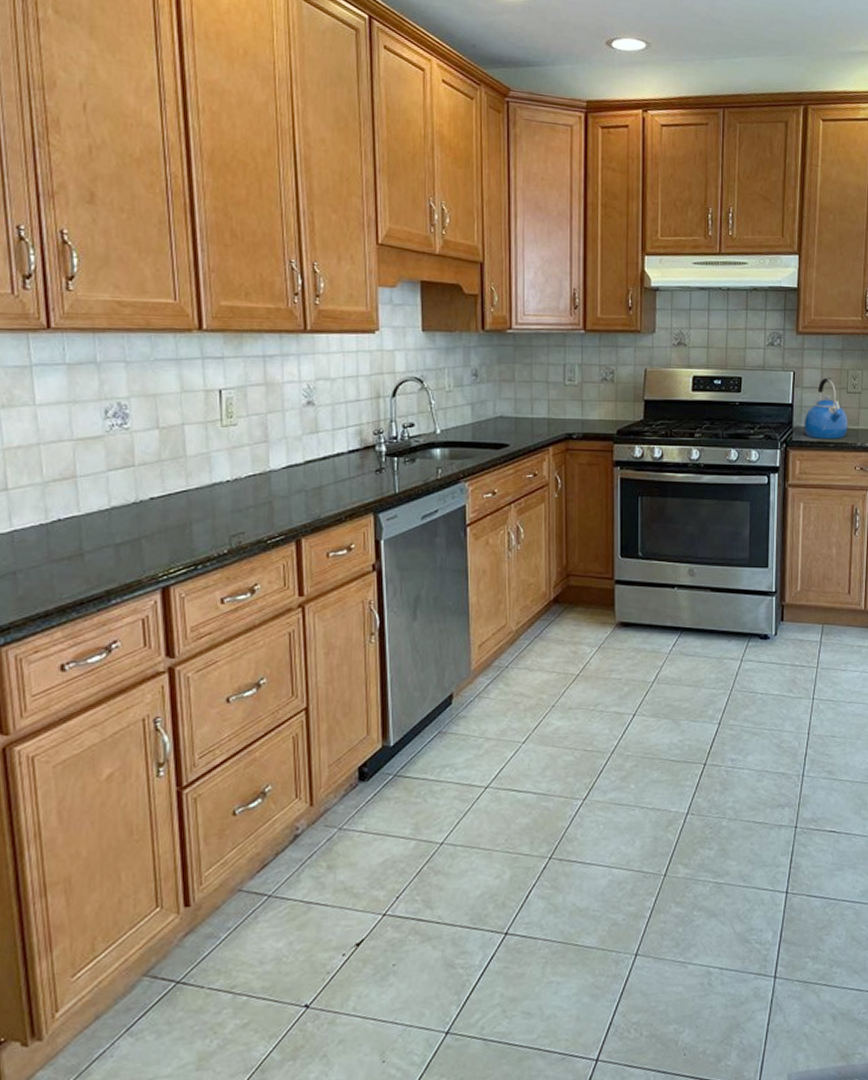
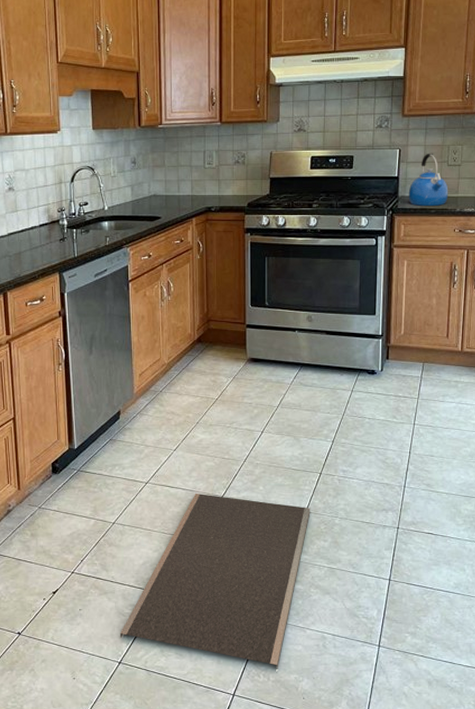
door mat: none [447,797,693,1020] -> present [119,494,311,669]

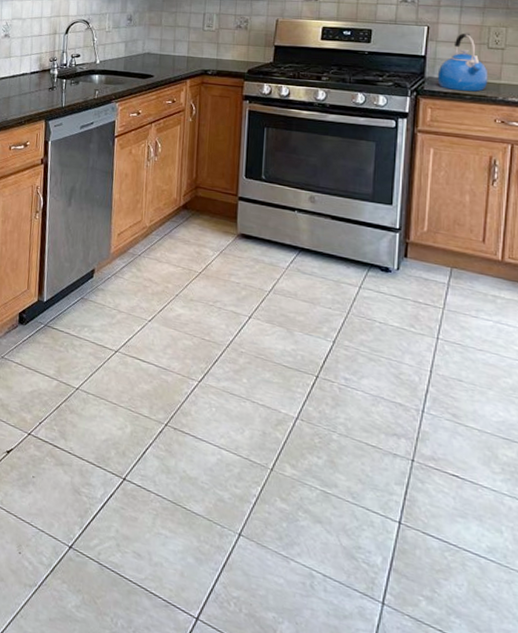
door mat: present [119,494,311,669] -> none [72,373,303,601]

